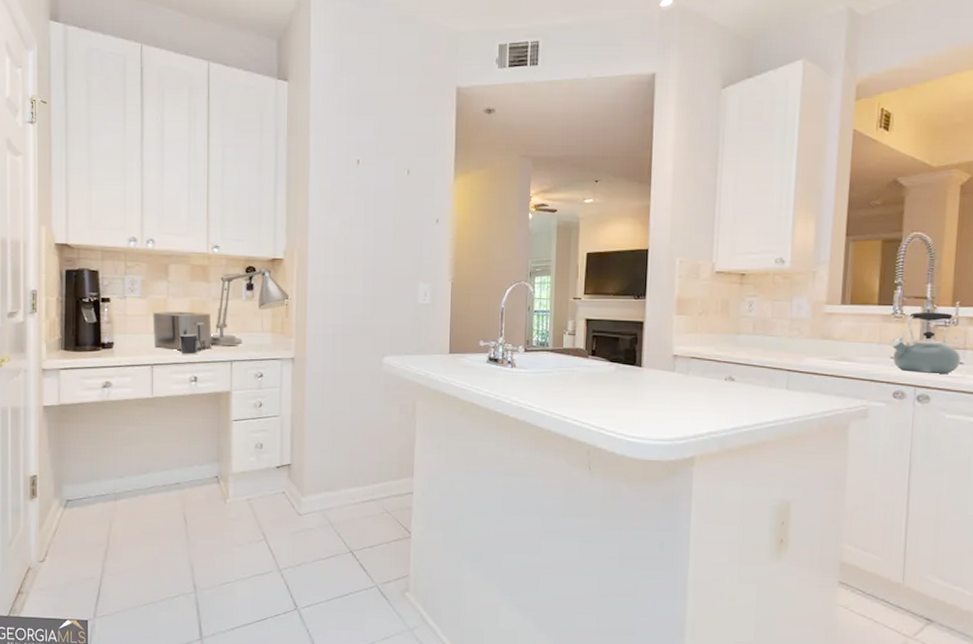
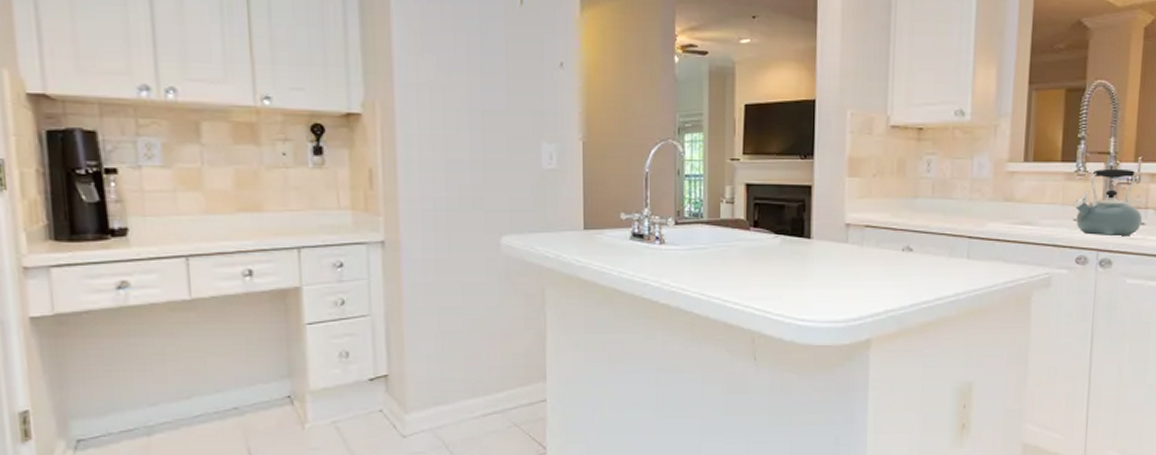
toaster: present [152,311,212,351] -> none [182,184,270,237]
mug: present [179,334,203,356] -> none [223,214,258,243]
desk lamp: present [210,267,291,347] -> none [267,124,375,230]

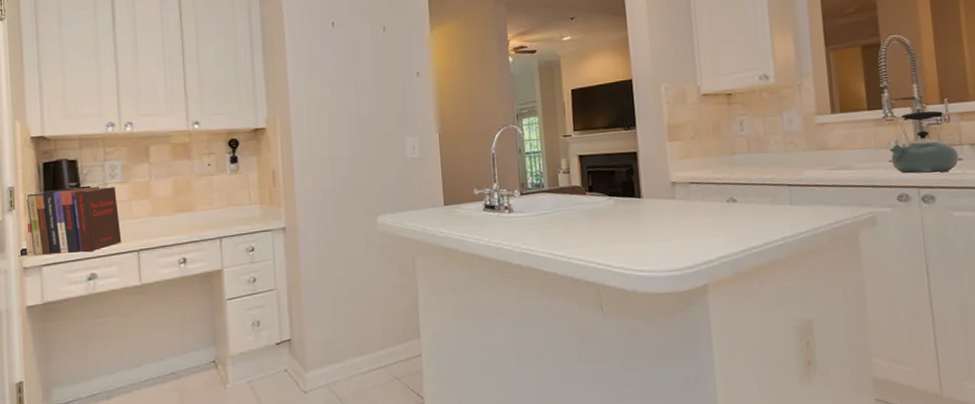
books: none [15,167,164,254] -> present [18,186,122,257]

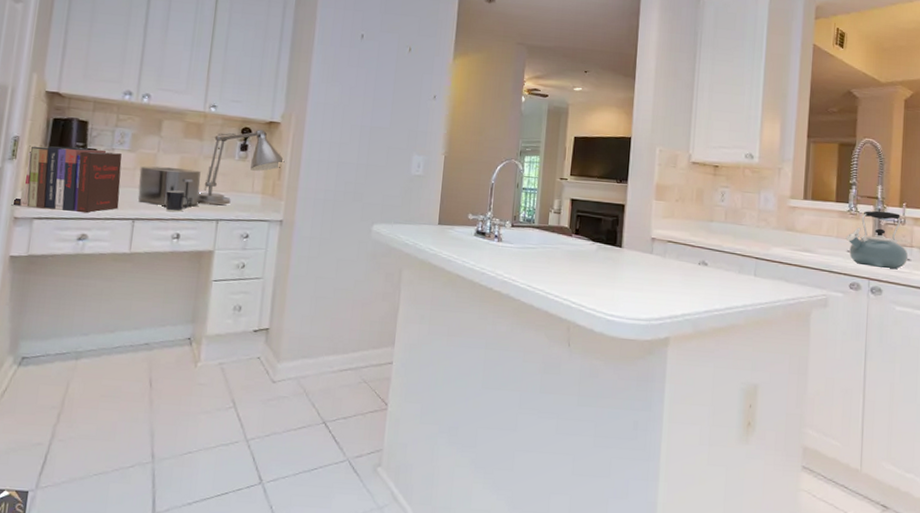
toaster: none [135,191,199,234] -> present [137,166,201,207]
mug: none [165,214,190,238] -> present [165,190,190,213]
desk lamp: none [197,138,277,225] -> present [197,129,285,206]

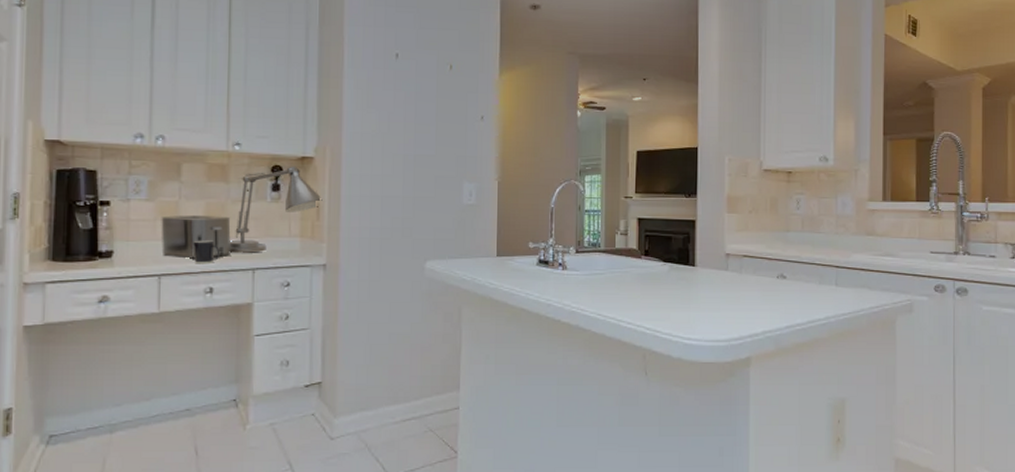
books: present [11,146,122,213] -> none [18,200,142,273]
kettle: present [845,210,909,270] -> none [928,207,993,268]

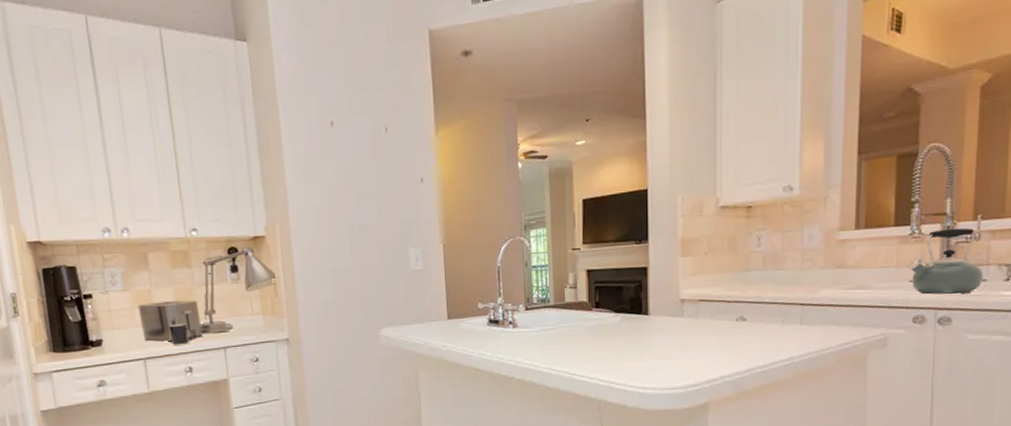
kettle: none [928,207,993,268] -> present [907,228,984,295]

